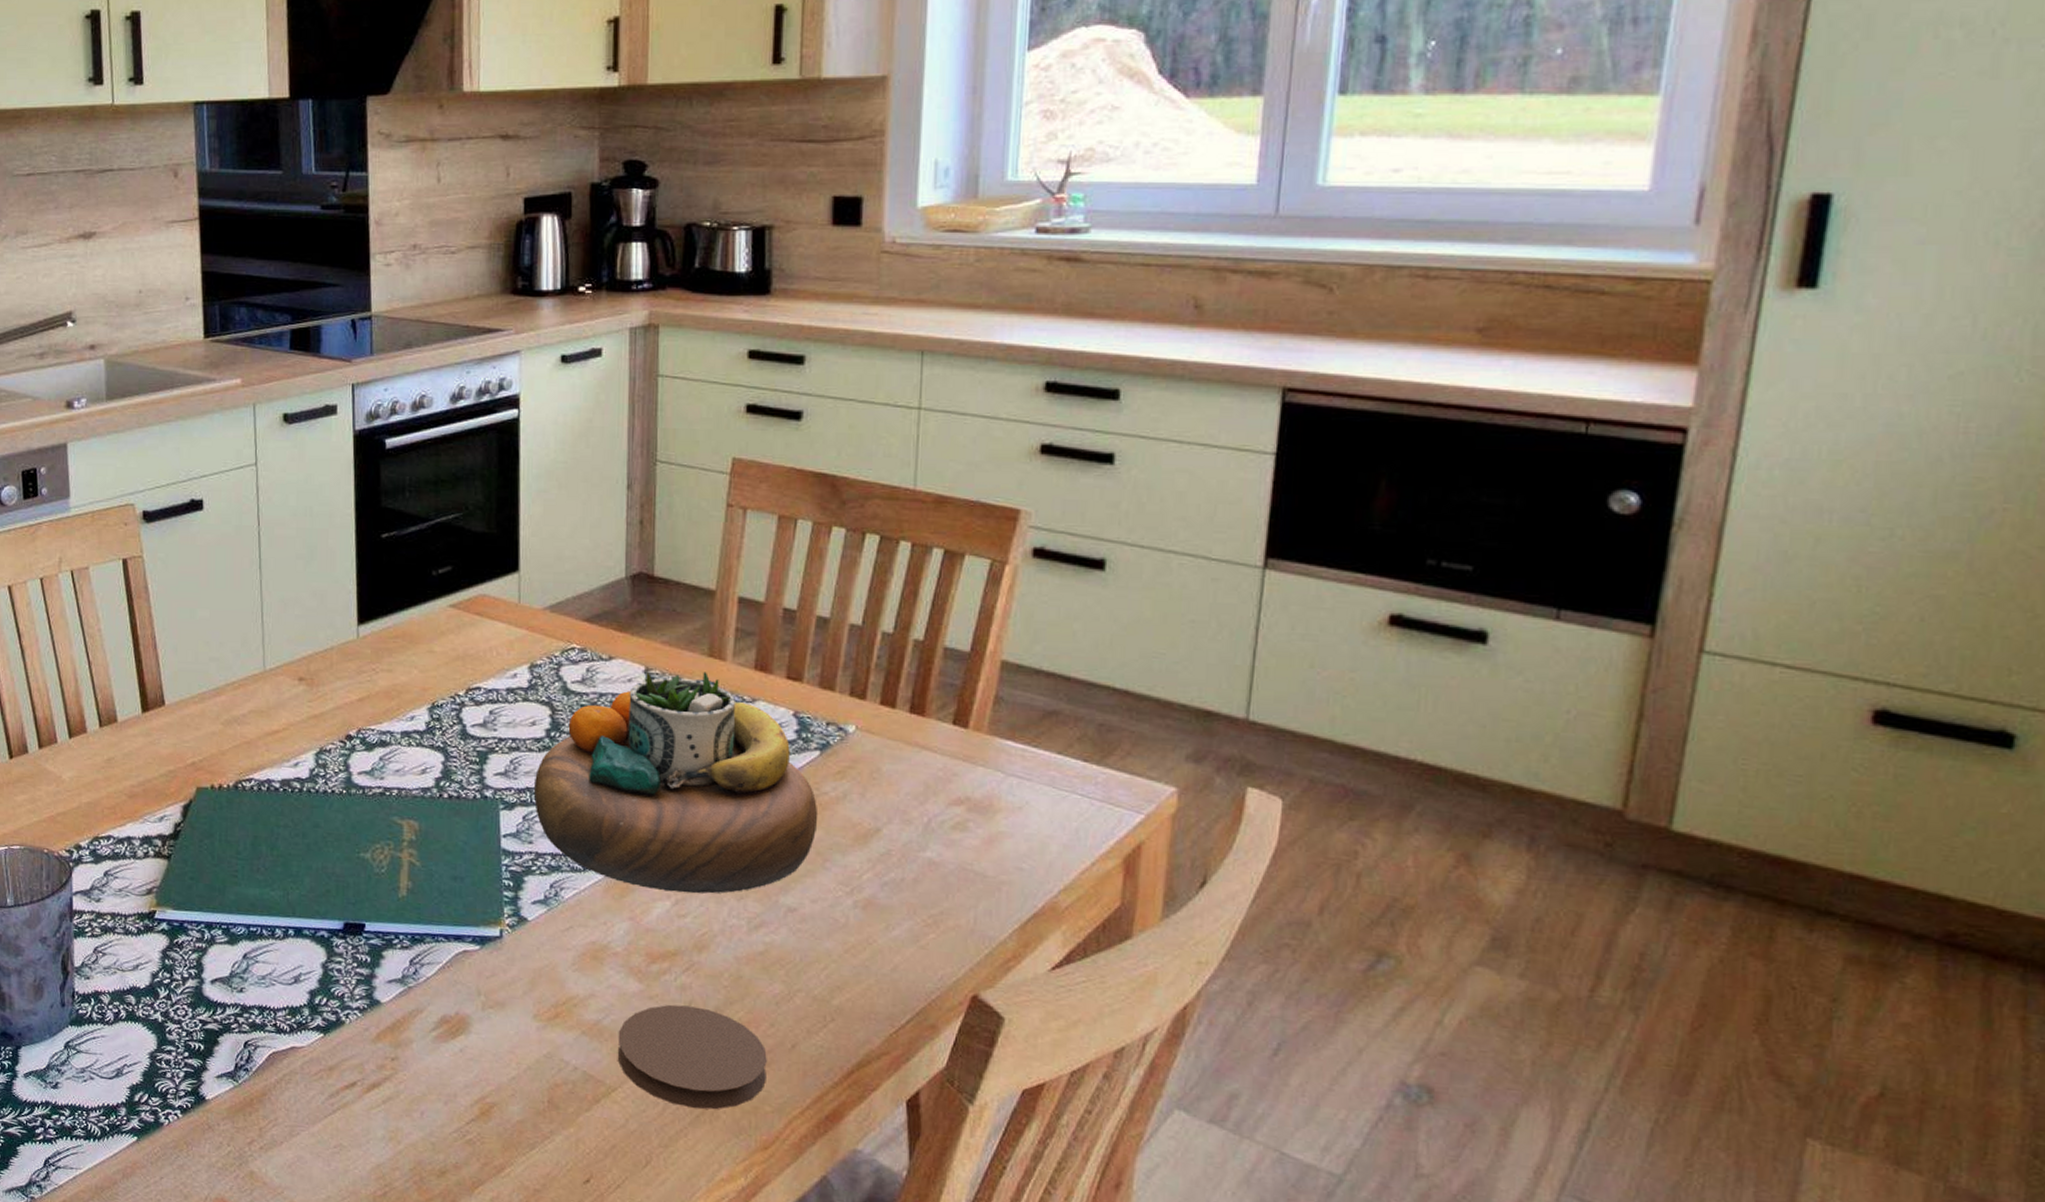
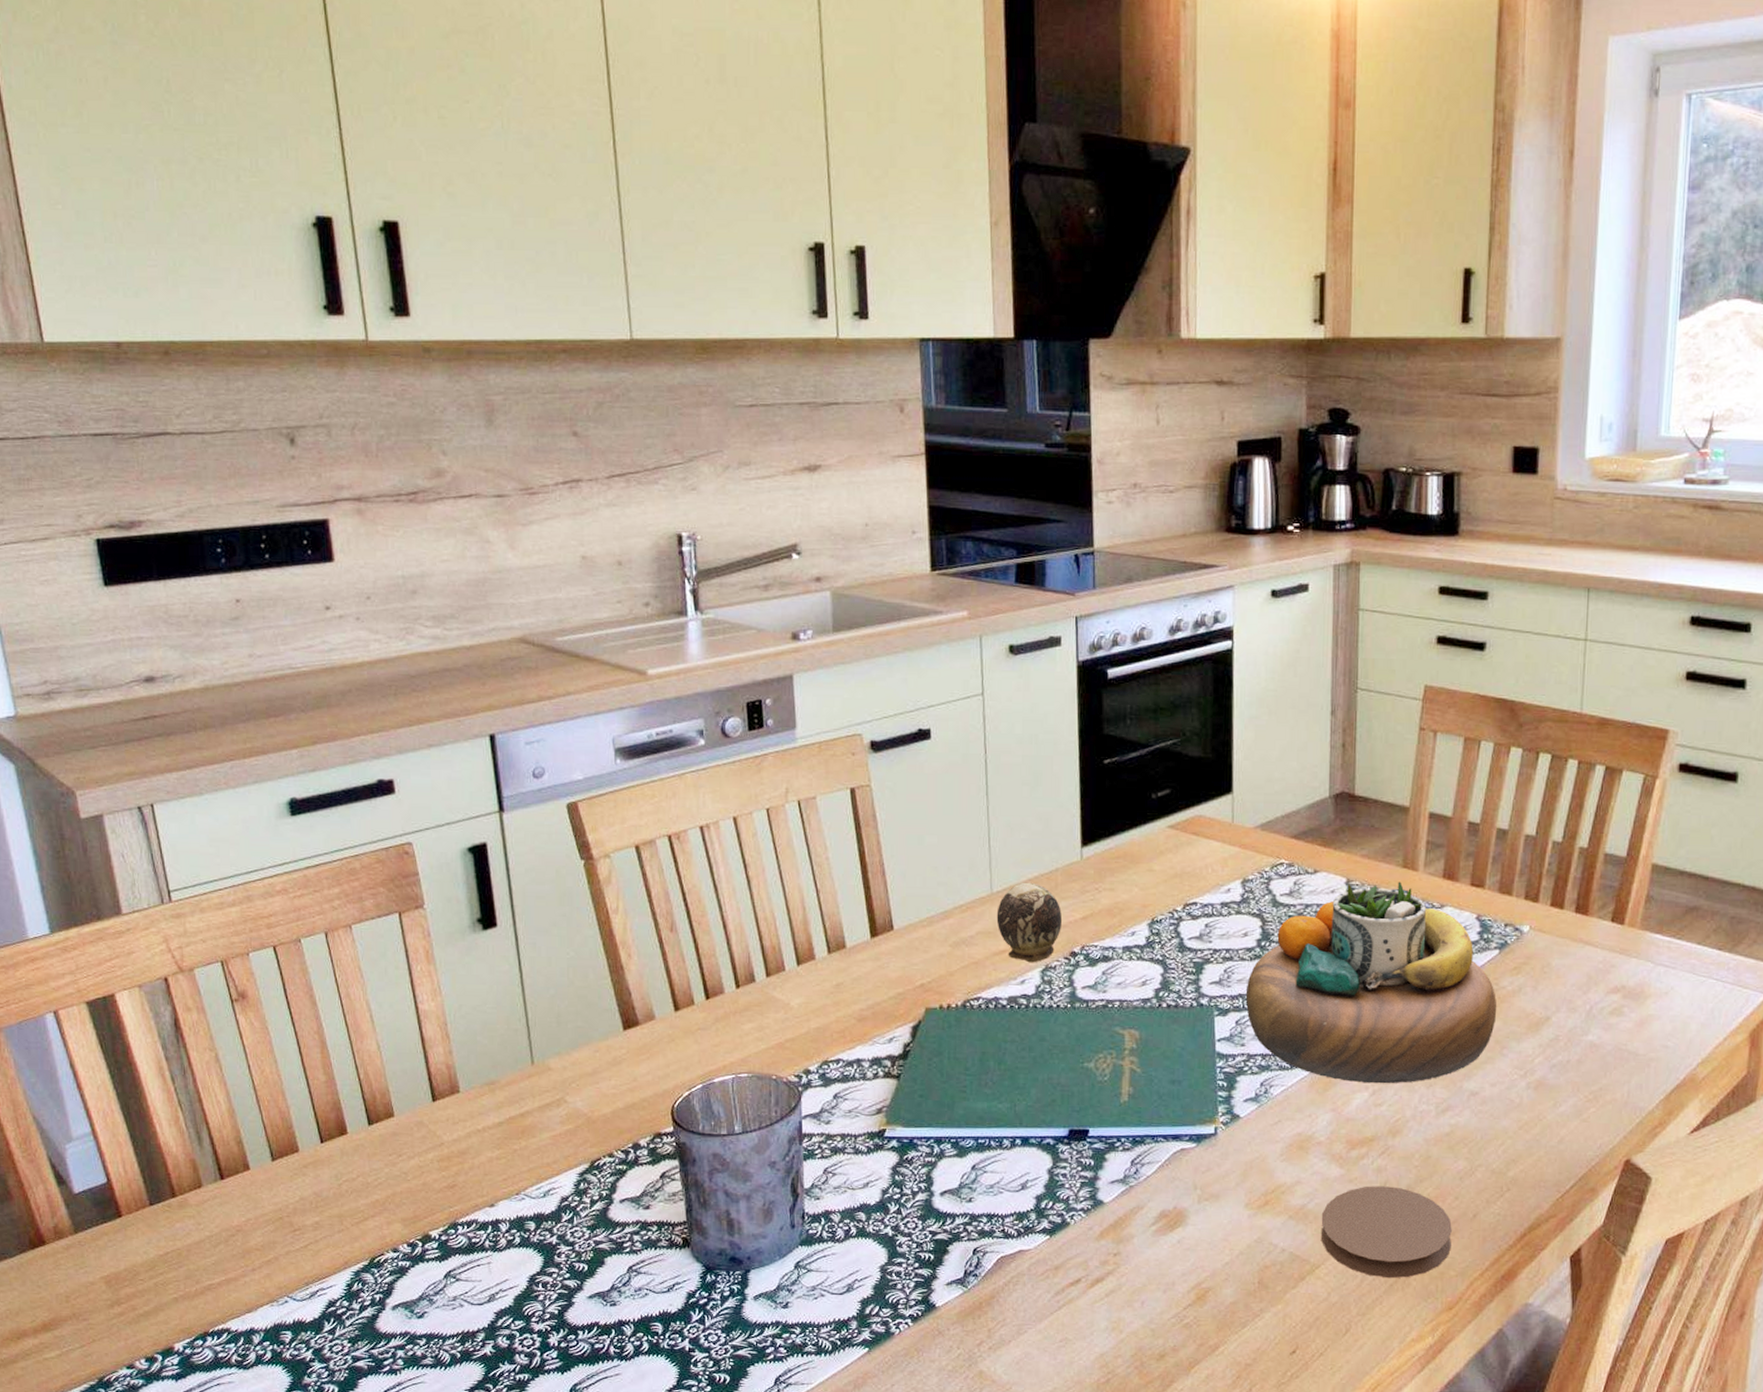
decorative egg: none [269,660,338,745] -> present [996,882,1063,963]

